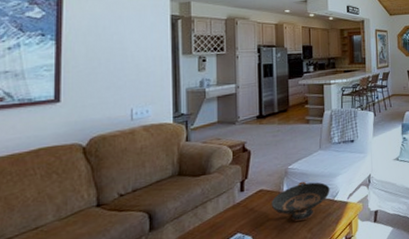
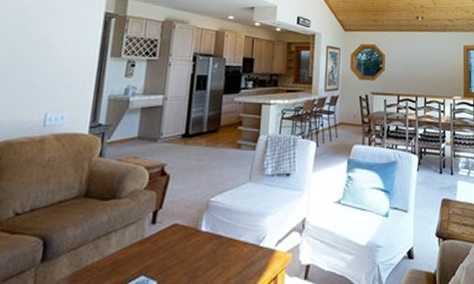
decorative bowl: present [271,181,330,222] -> none [184,218,256,269]

